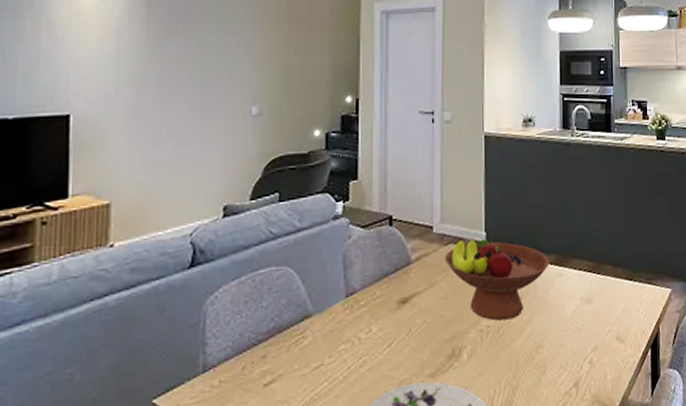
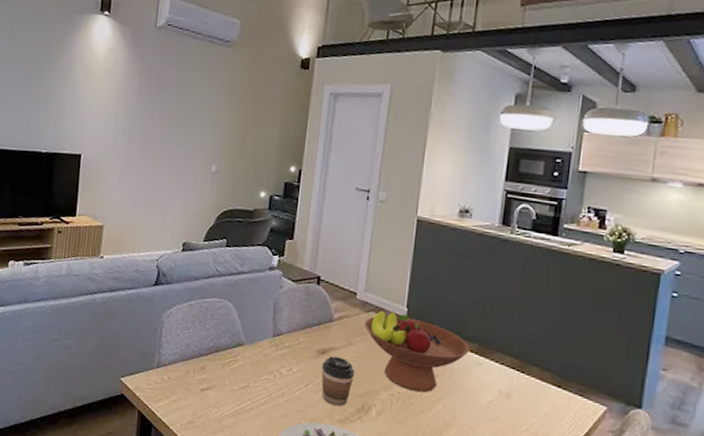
coffee cup: none [404,303,441,360] -> present [321,356,355,406]

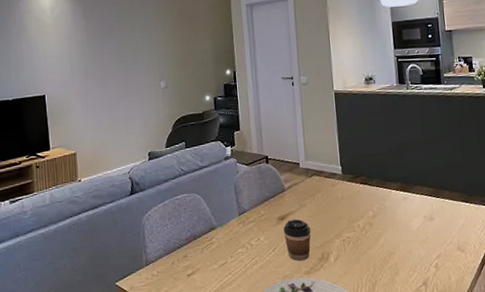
fruit bowl: present [364,311,470,393] -> none [310,172,396,233]

